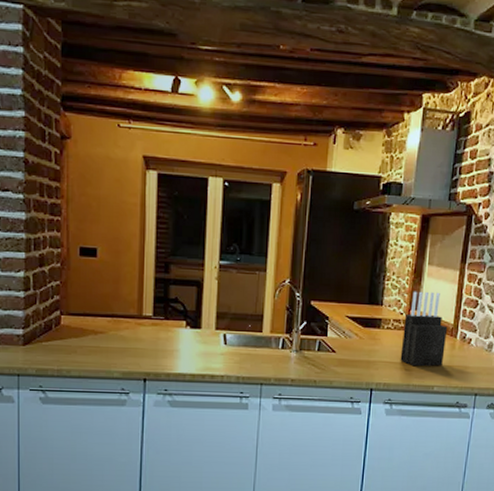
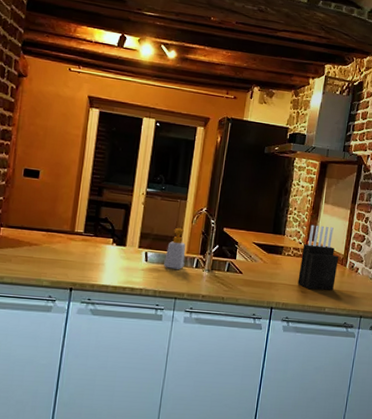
soap bottle: none [245,304,269,353] -> present [164,227,186,270]

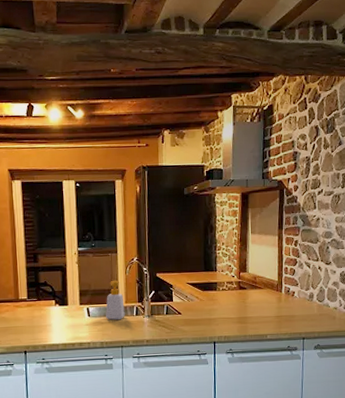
knife block: present [297,224,339,291] -> none [236,255,274,320]

